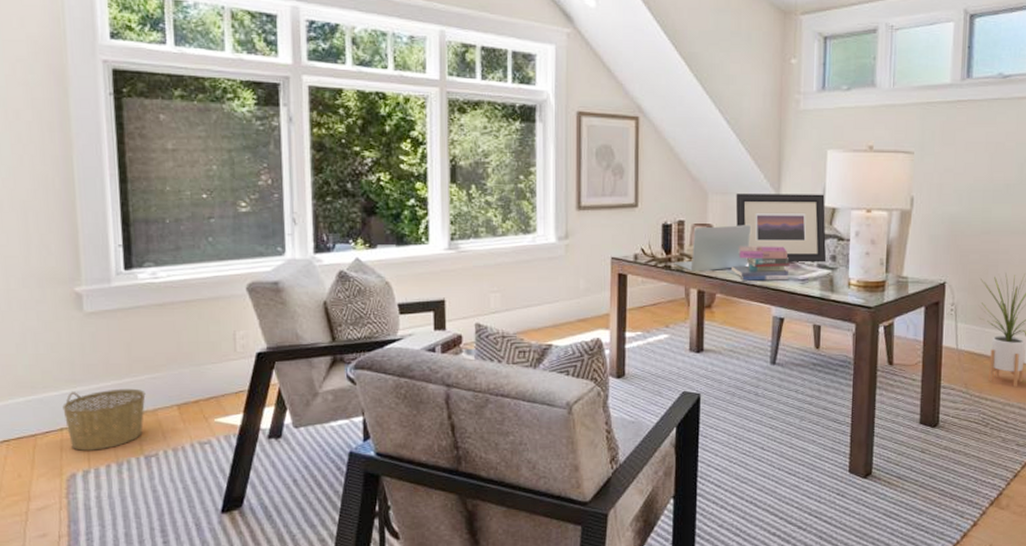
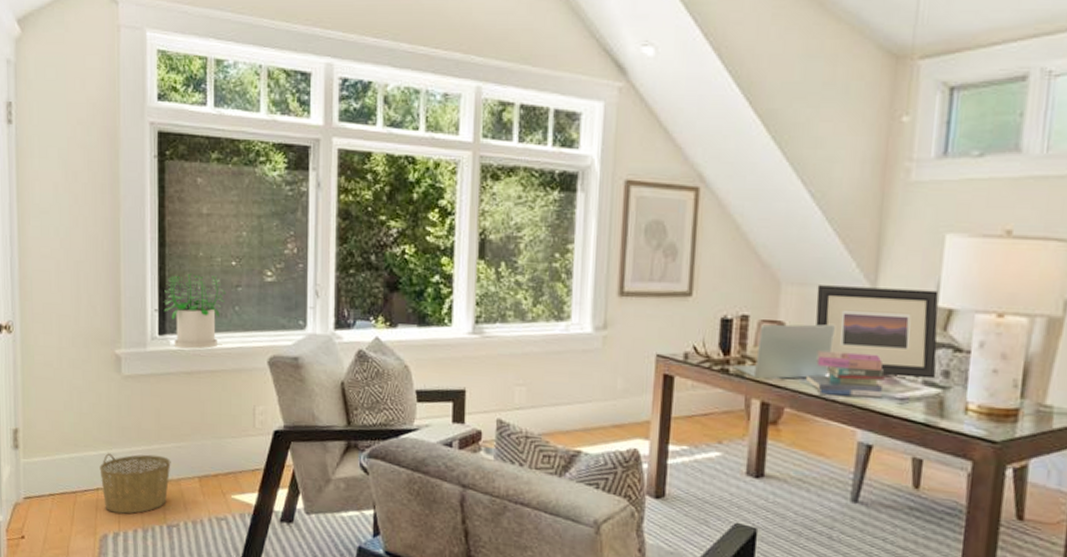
potted plant: none [128,207,198,281] -> present [163,273,226,350]

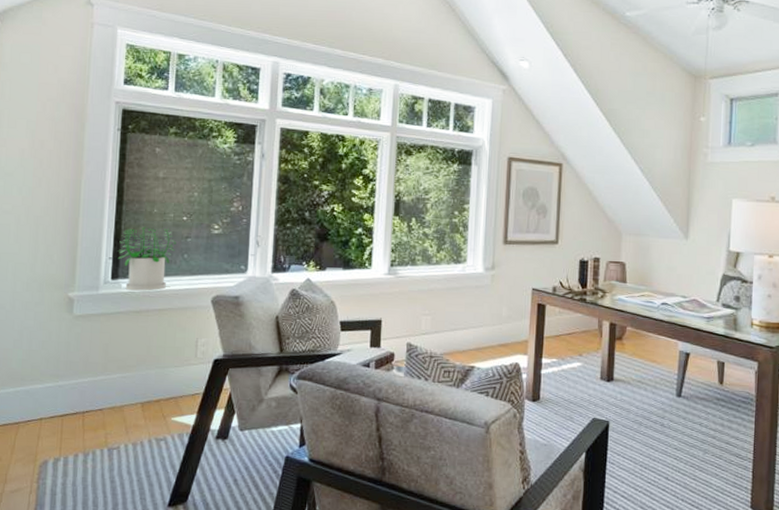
basket: present [99,453,171,514] -> none [44,385,116,441]
laptop: present [732,324,835,379] -> none [588,264,660,306]
books: present [805,350,885,398] -> none [641,283,696,318]
picture frame: present [815,285,939,379] -> none [647,235,731,303]

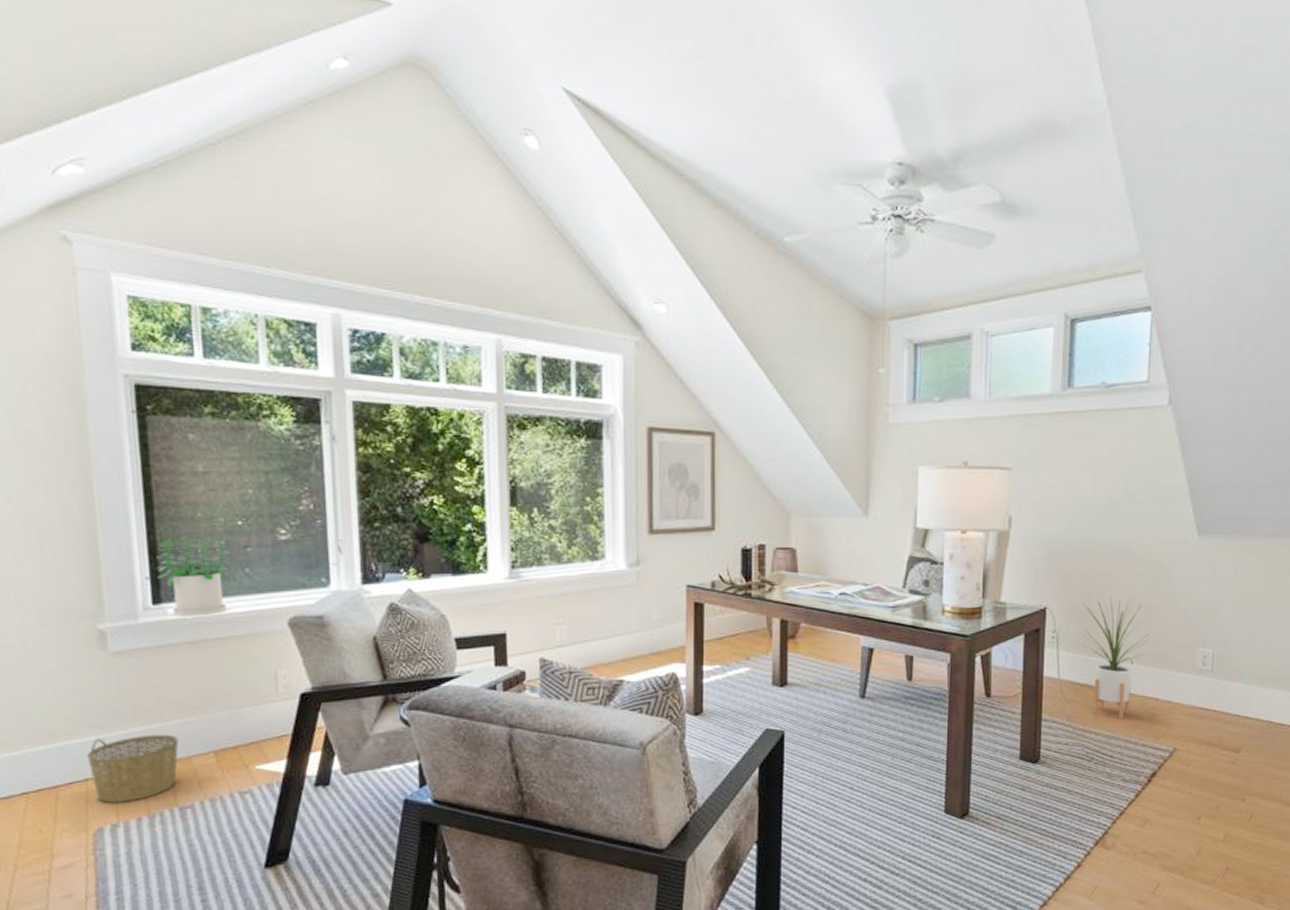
basket: none [44,385,116,441] -> present [87,734,179,803]

